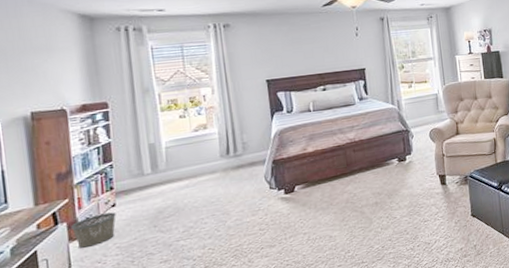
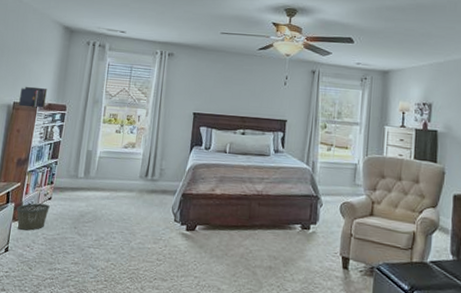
books: none [37,89,78,115] -> present [19,86,47,108]

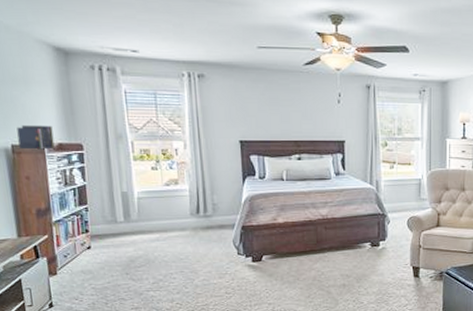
basket: present [17,203,50,231] -> none [51,254,91,283]

